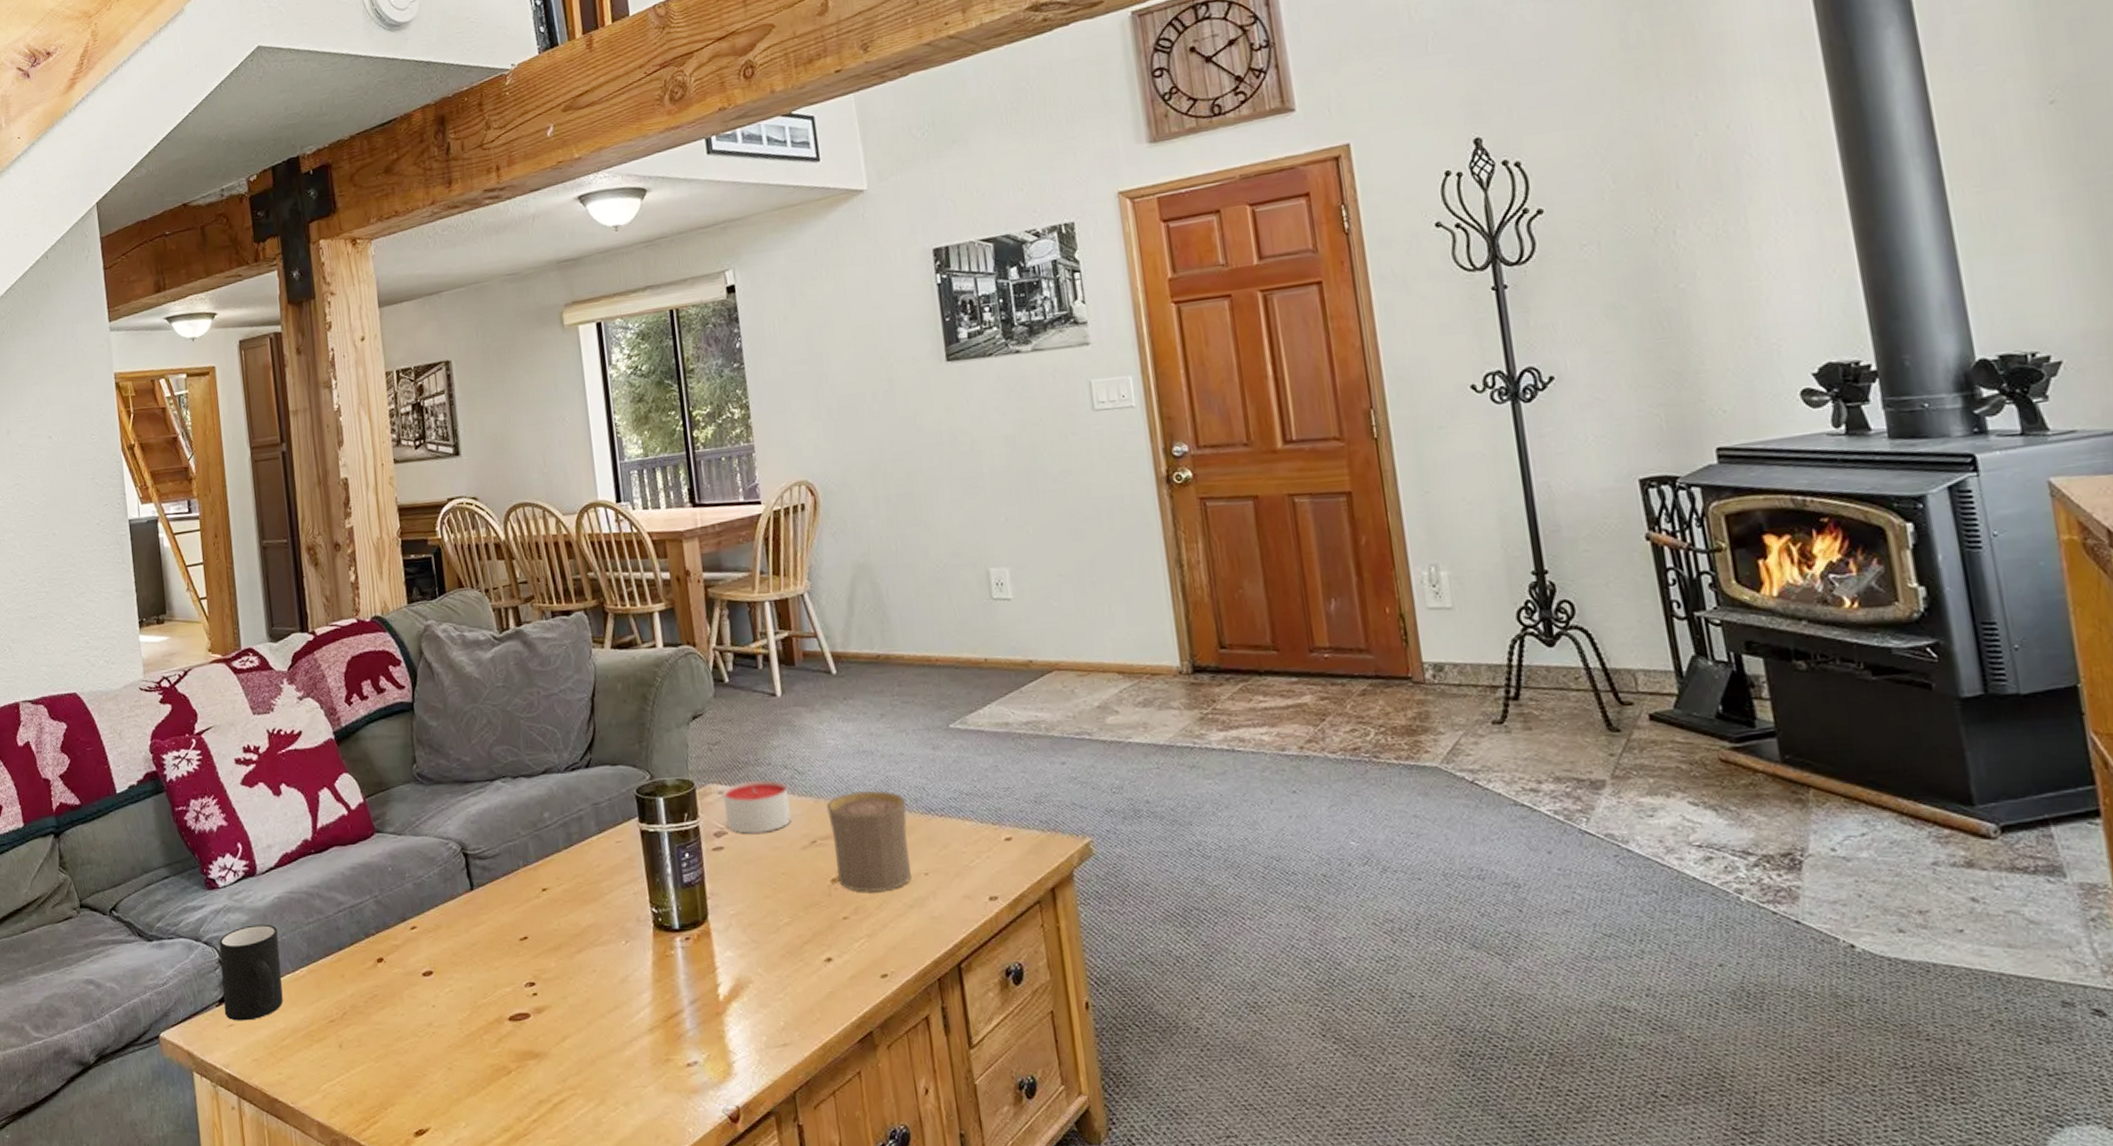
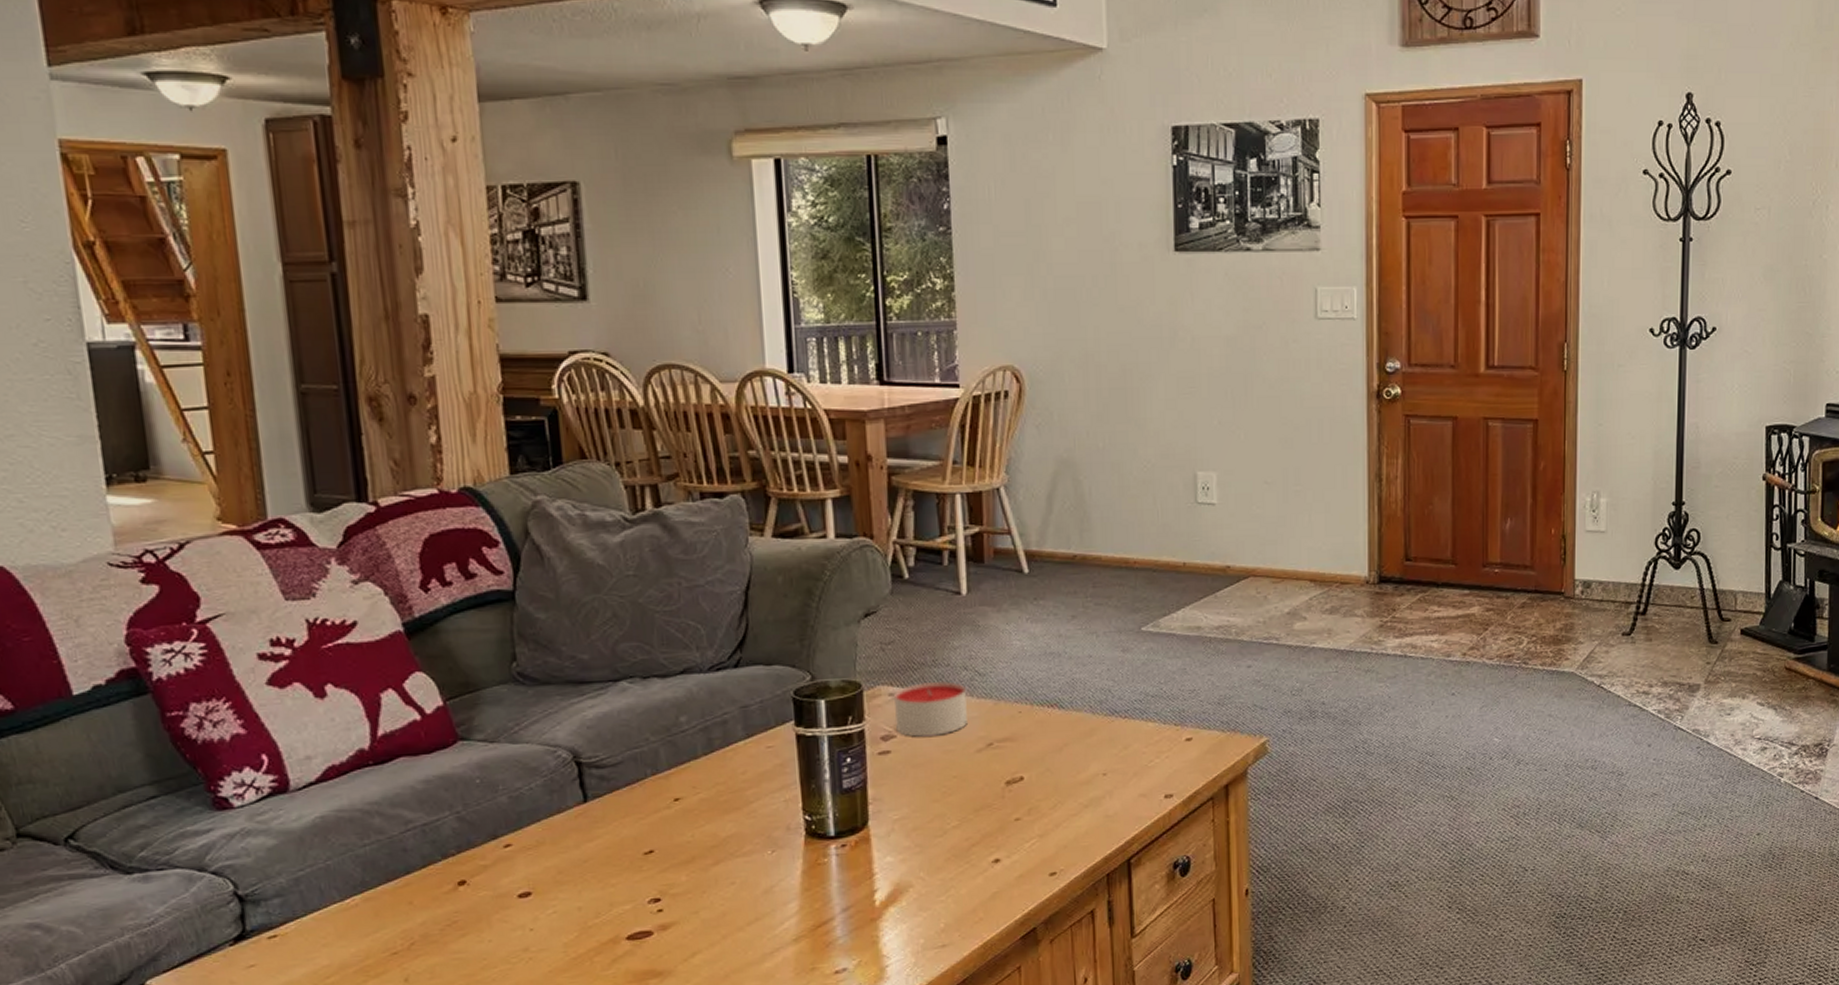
mug: present [219,924,283,1021] -> none [233,848,327,961]
cup: present [827,790,911,893] -> none [1007,692,1091,794]

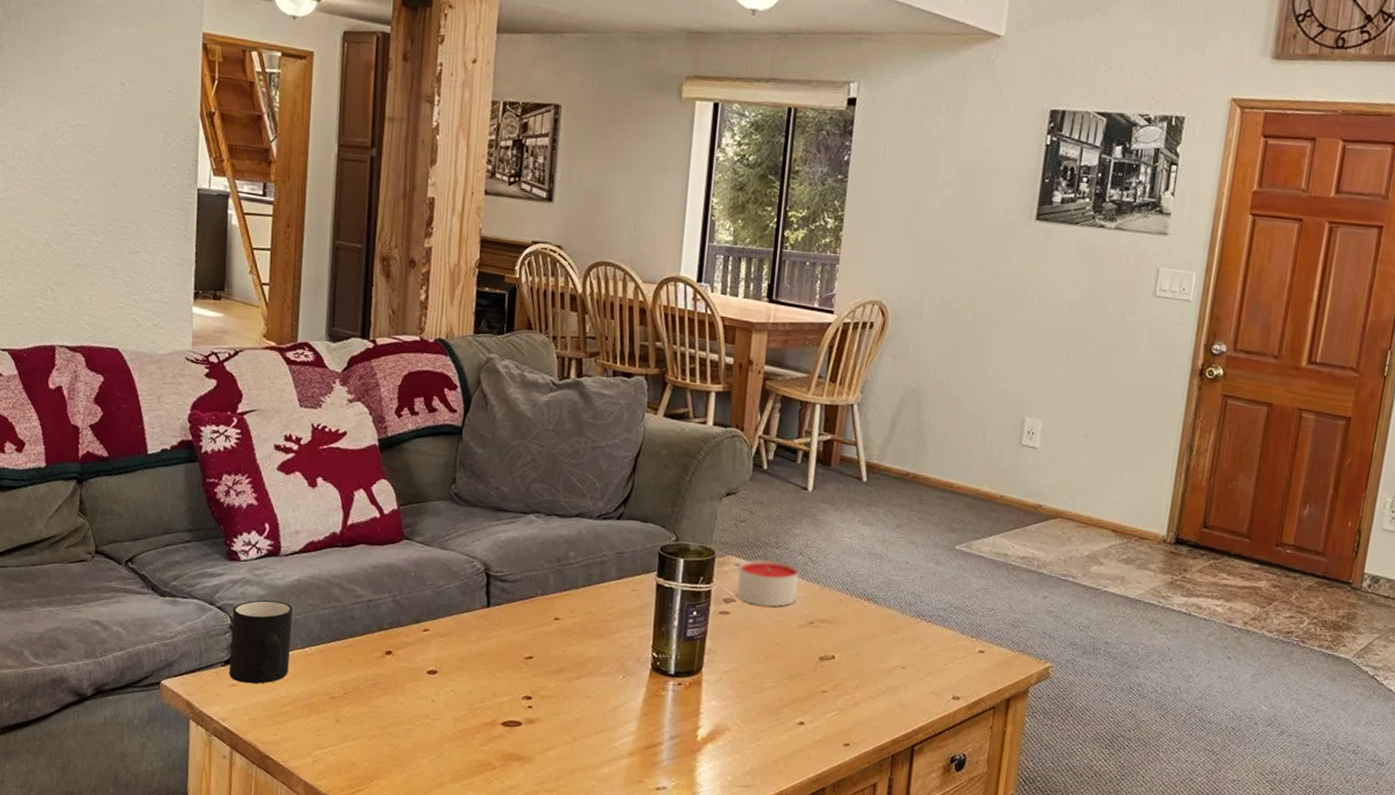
mug: none [233,848,327,961] -> present [228,599,293,684]

